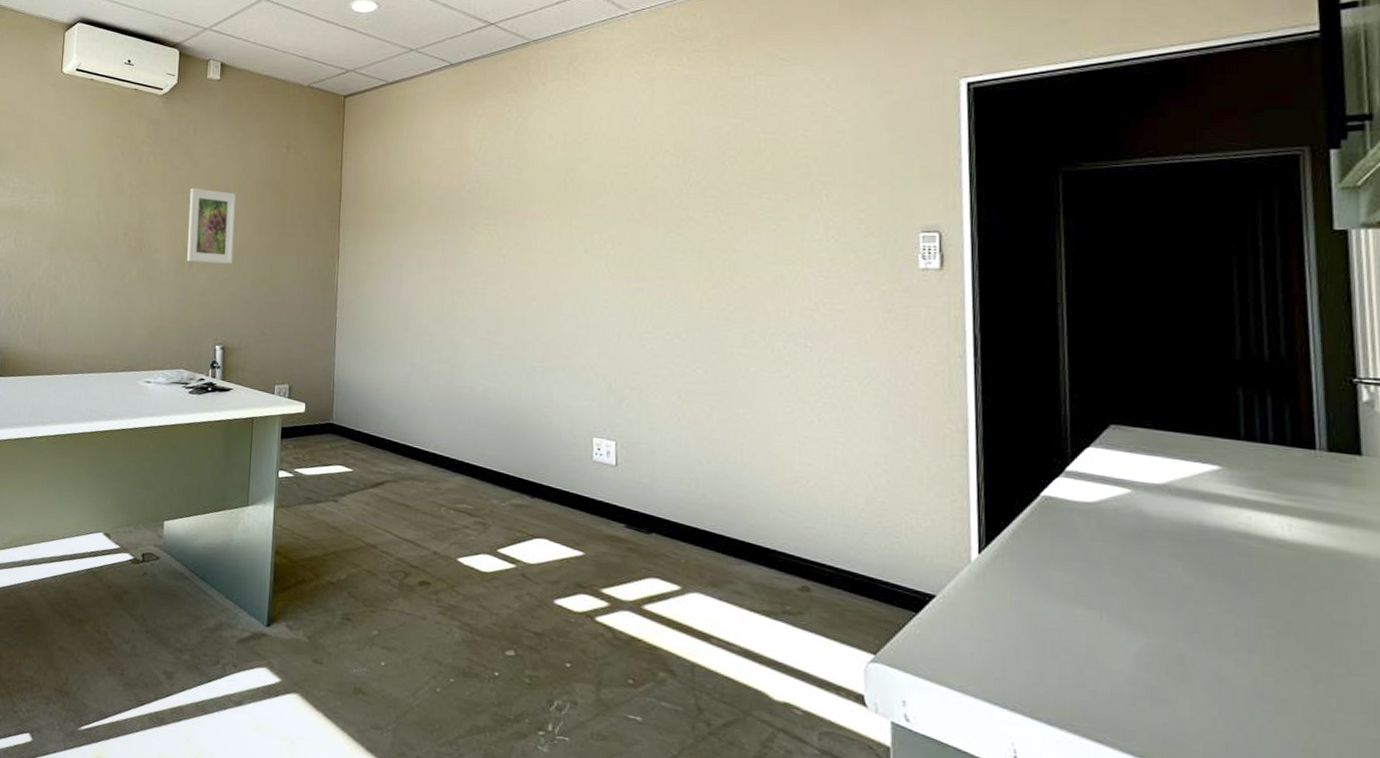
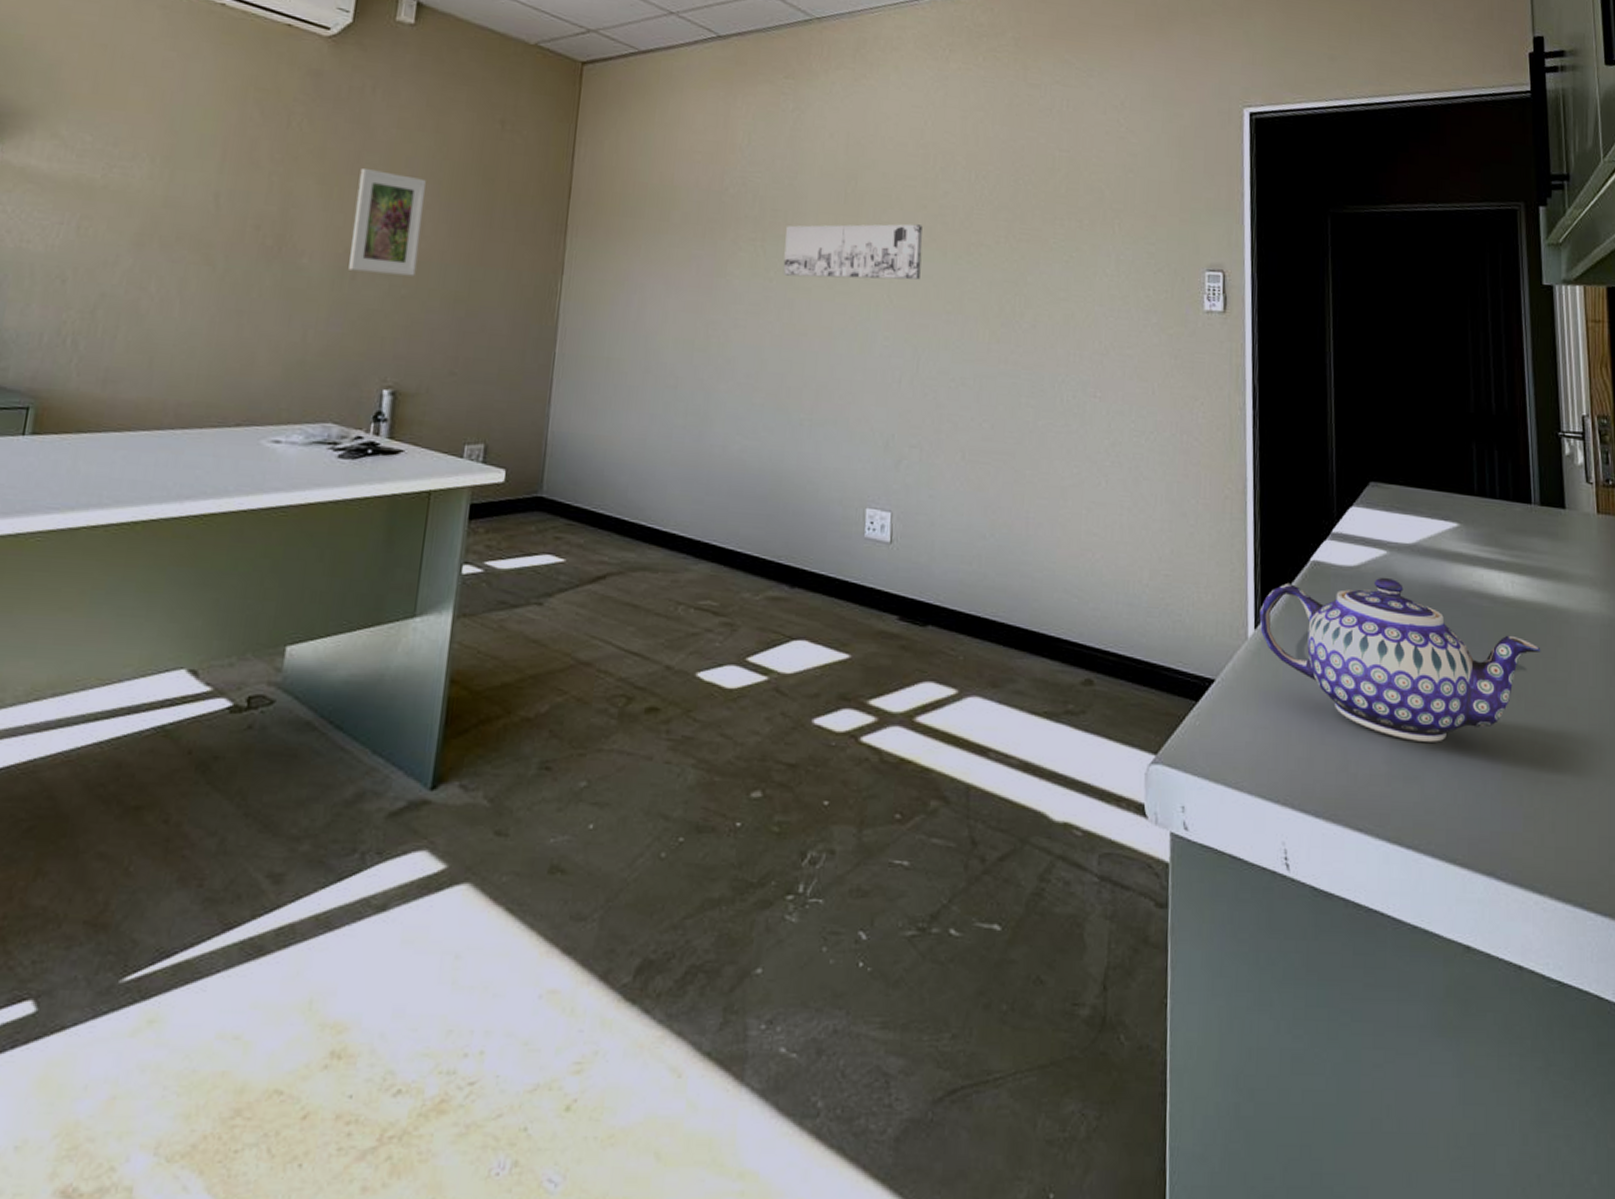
wall art: none [513,205,636,253] -> present [783,223,923,280]
teapot: none [983,513,1327,671] -> present [1259,577,1541,742]

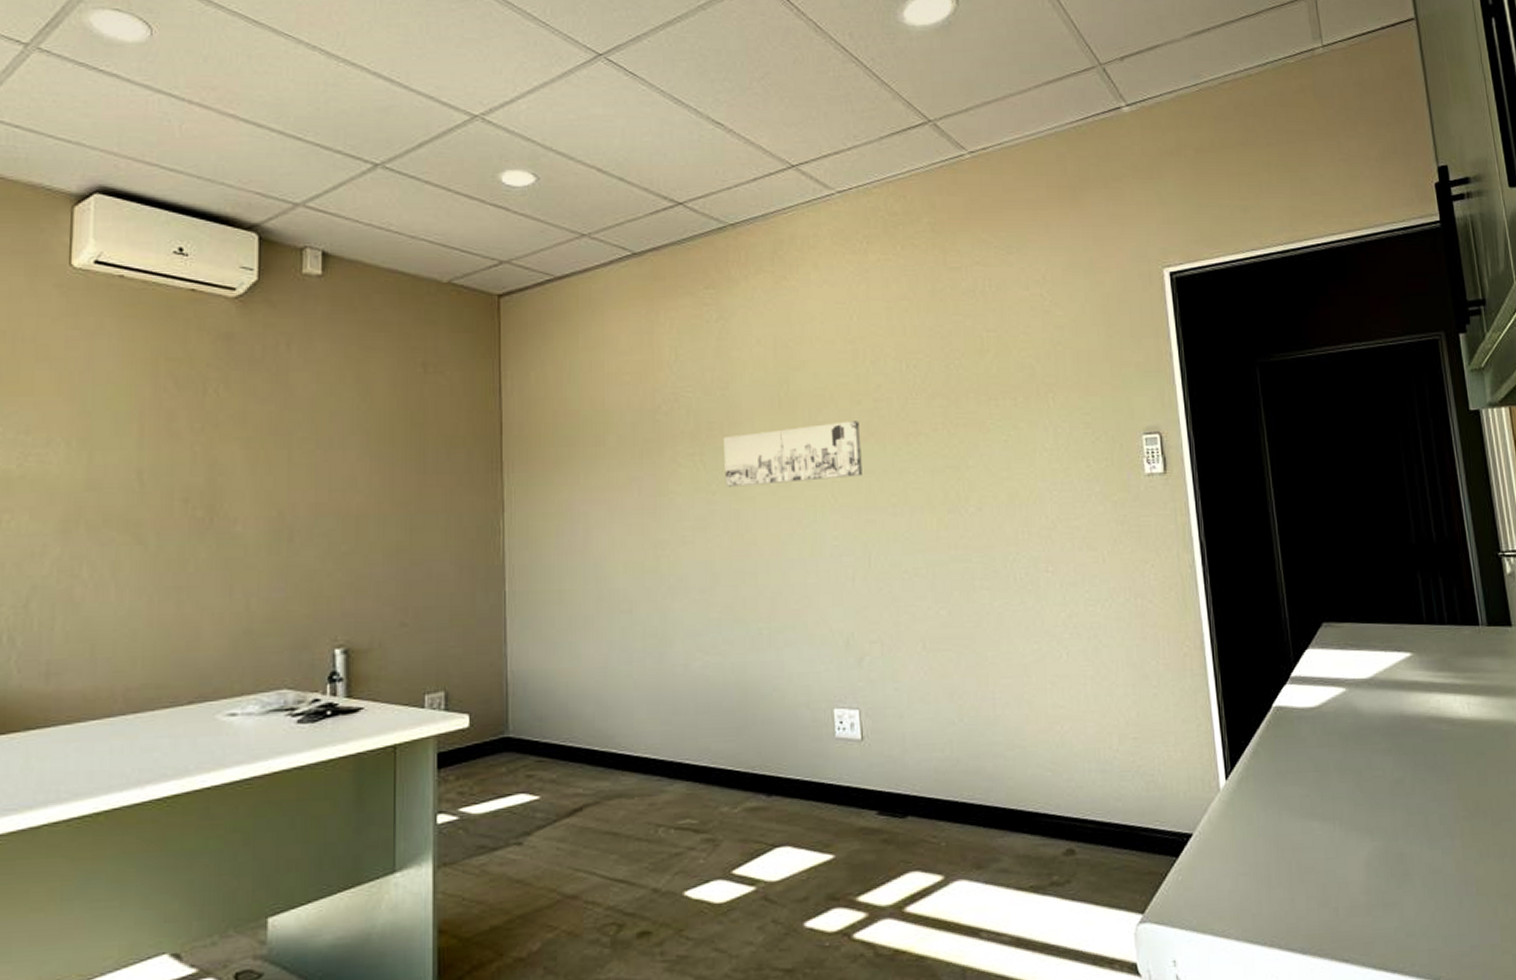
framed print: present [348,168,426,277] -> none [284,428,354,533]
teapot: present [1259,577,1541,742] -> none [1228,713,1502,869]

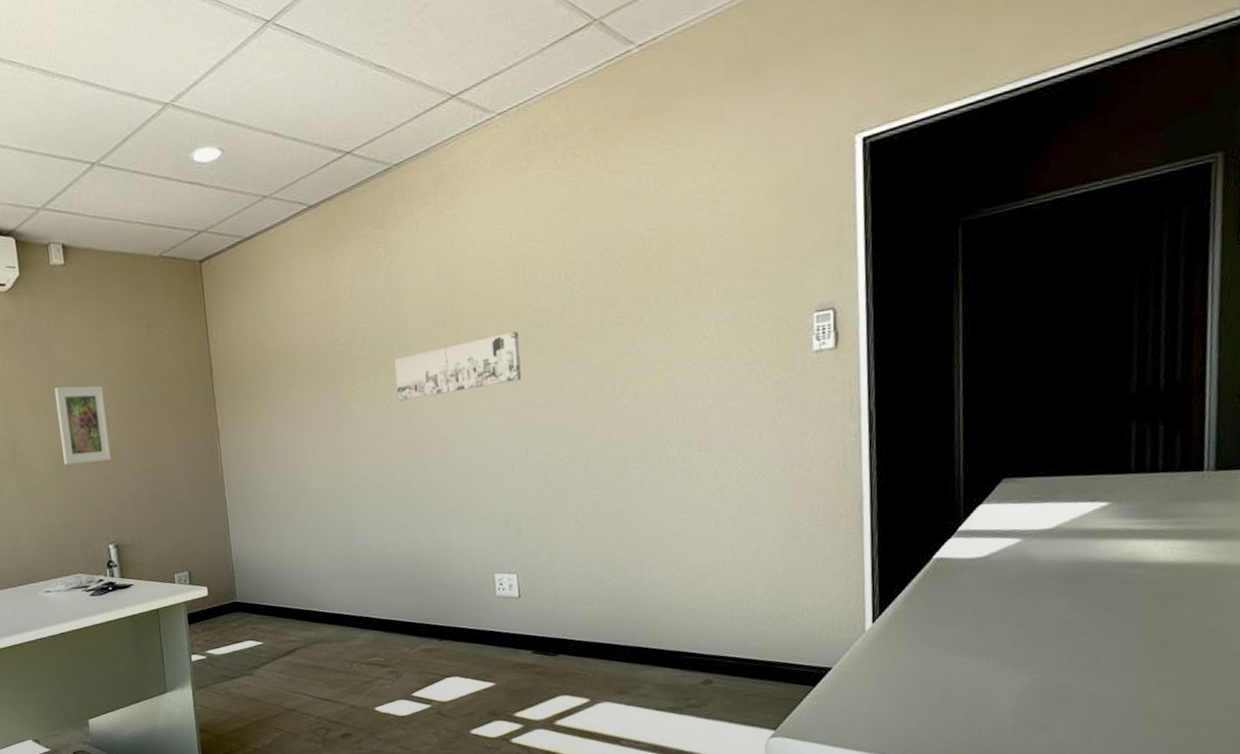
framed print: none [284,428,354,533] -> present [54,385,111,465]

